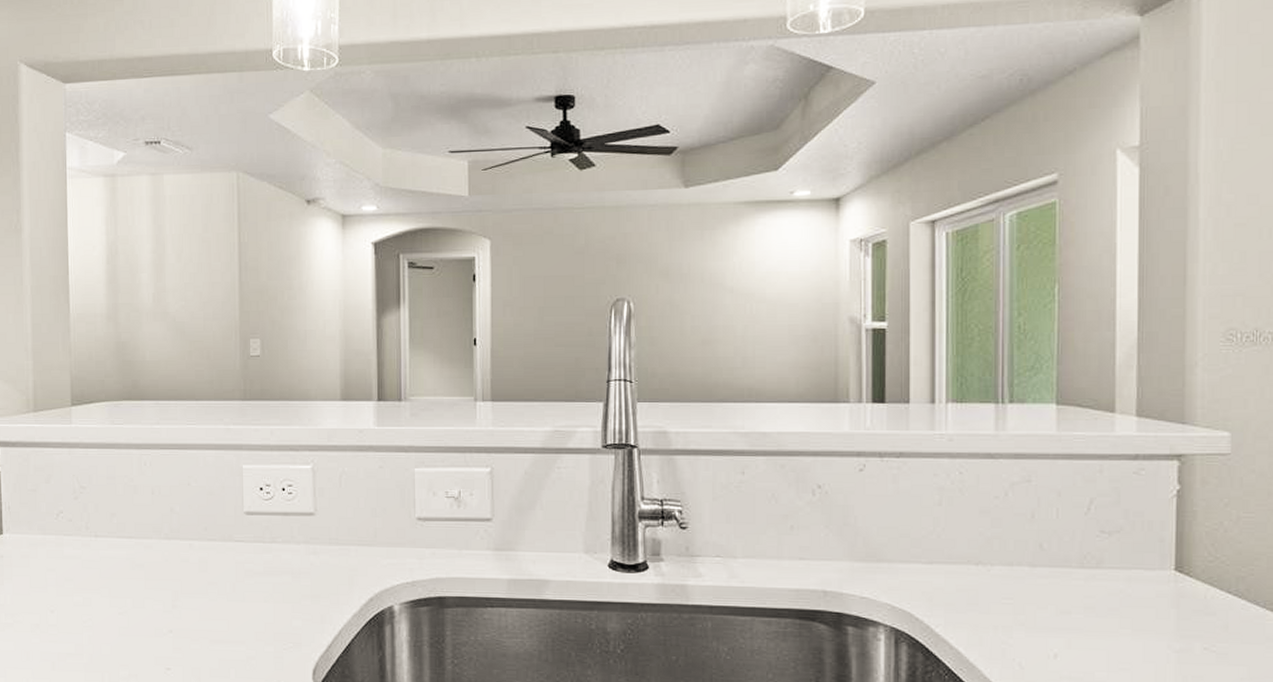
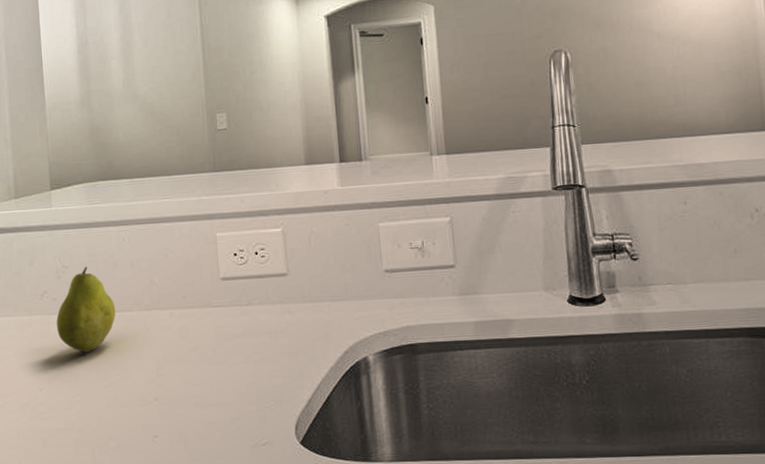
fruit: none [71,489,134,578] -> present [56,267,116,353]

